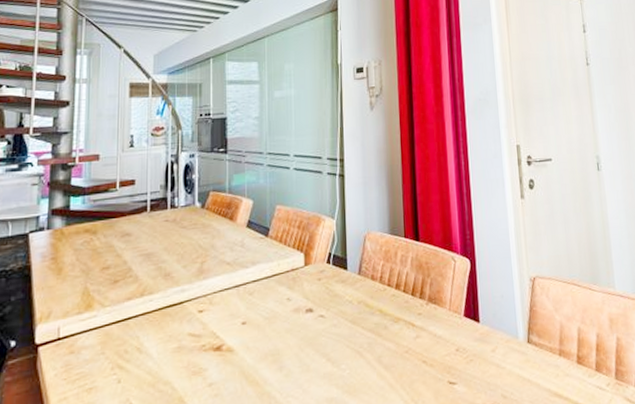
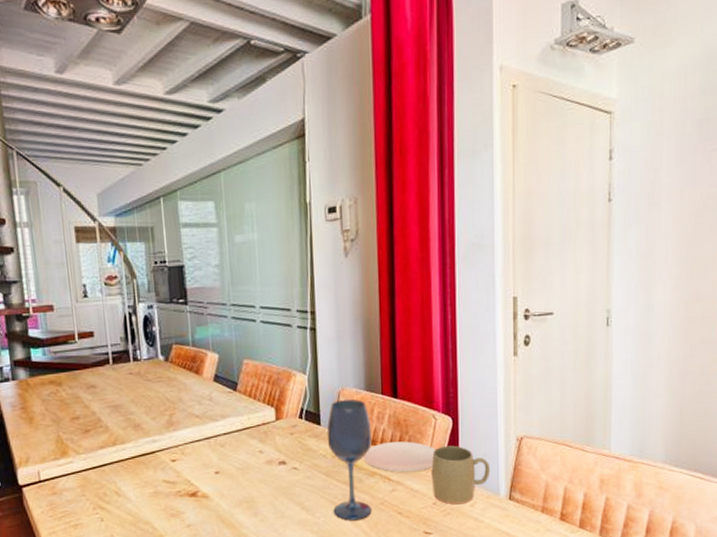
wineglass: none [353,243,397,372] -> present [327,399,373,521]
plate: none [387,284,456,318] -> present [363,441,436,474]
mug: none [452,287,509,351] -> present [431,445,491,505]

